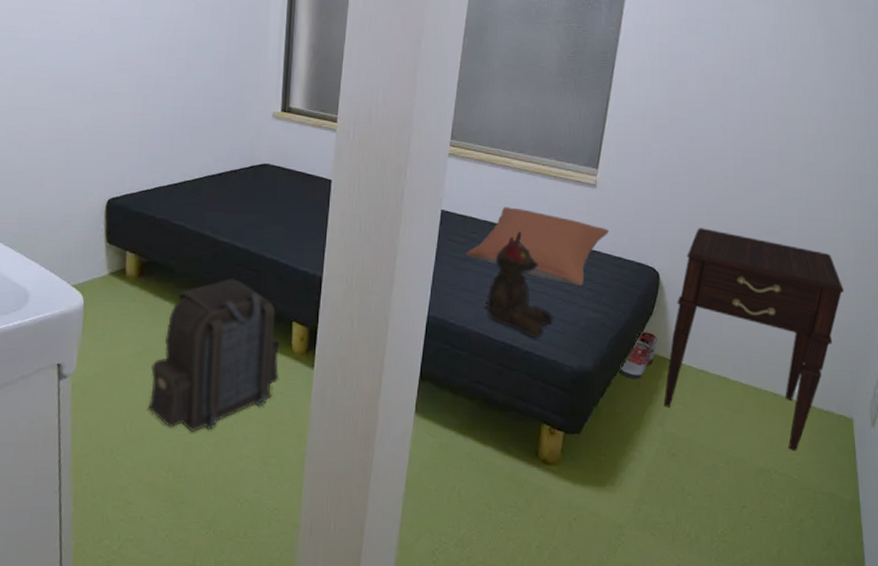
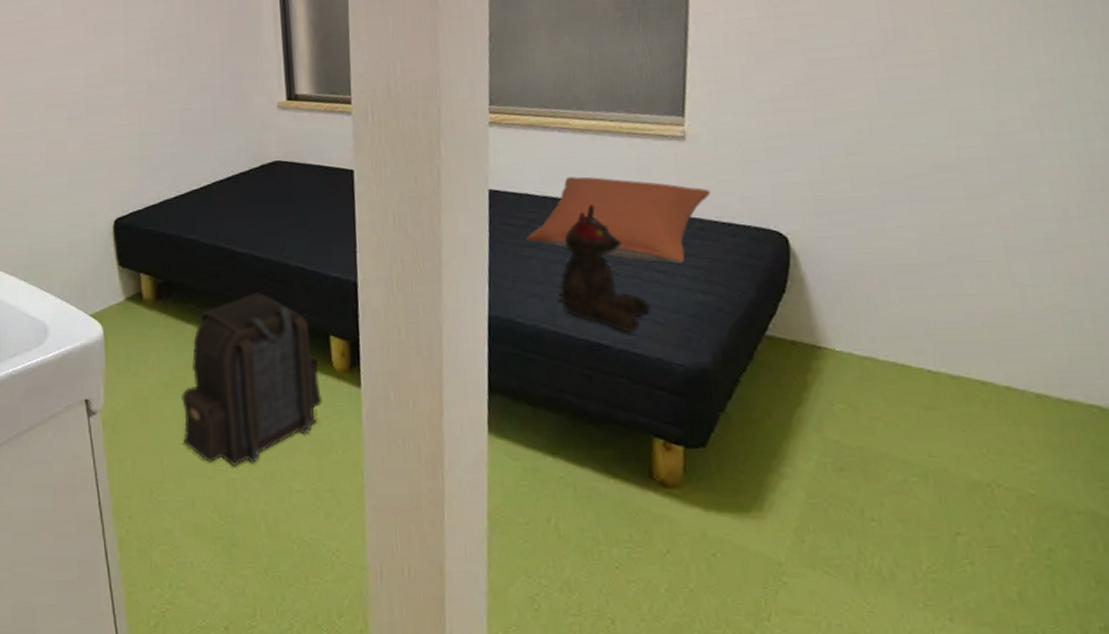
sneaker: present [620,332,658,380] -> none [749,313,799,375]
nightstand: present [663,228,845,451] -> none [817,173,1073,457]

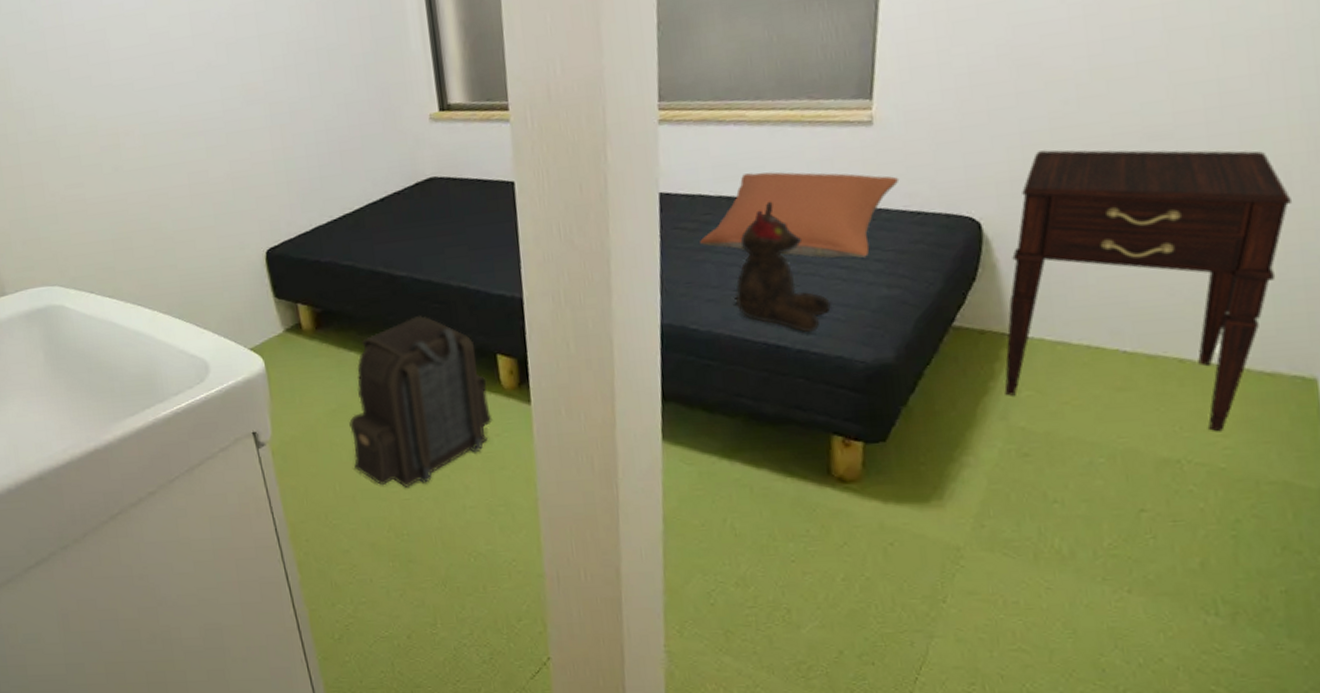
nightstand: none [817,173,1073,457] -> present [1004,149,1293,432]

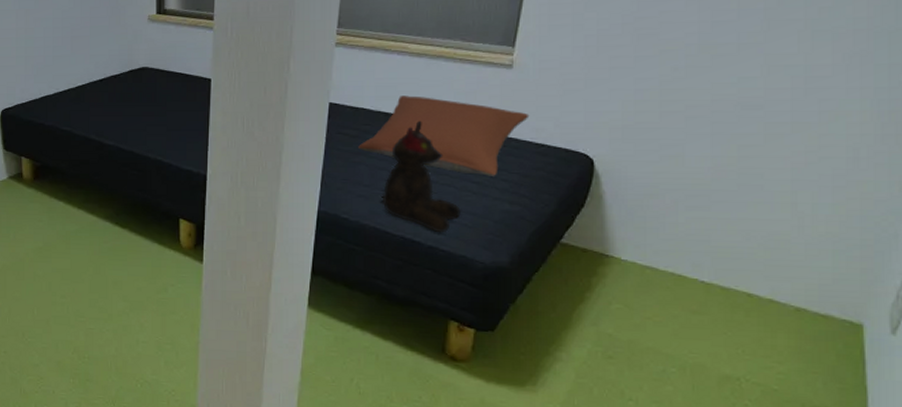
backpack: present [349,316,493,487] -> none [52,179,170,319]
nightstand: present [1004,149,1293,432] -> none [598,106,858,359]

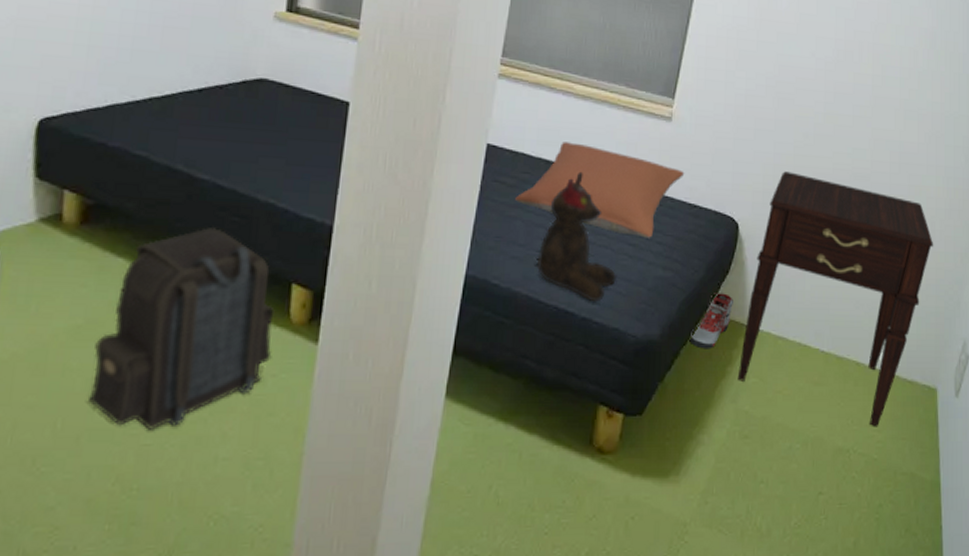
backpack: none [52,179,170,319] -> present [88,228,275,430]
sneaker: none [543,225,592,276] -> present [690,293,735,349]
nightstand: none [598,106,858,359] -> present [737,171,934,427]

